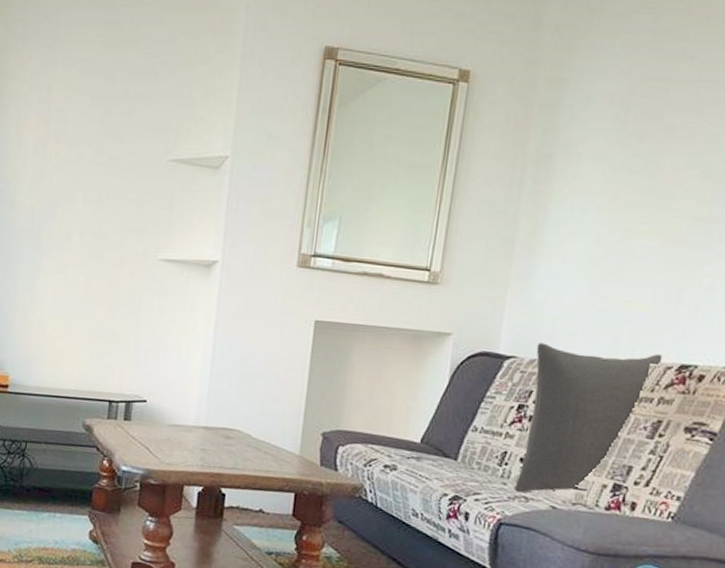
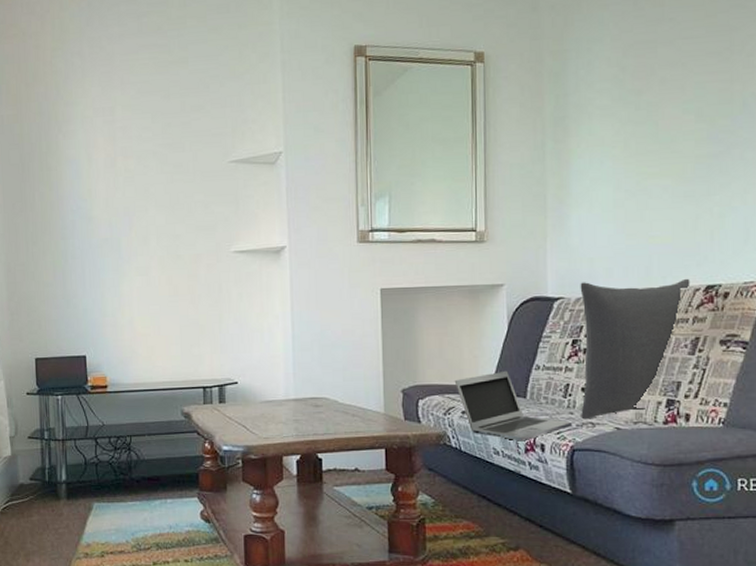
laptop: none [380,427,504,507] -> present [454,370,573,442]

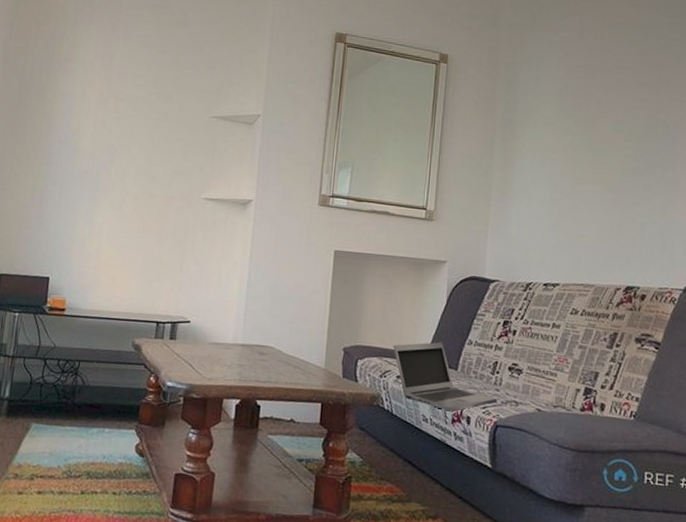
pillow: present [580,278,690,420] -> none [506,268,613,398]

